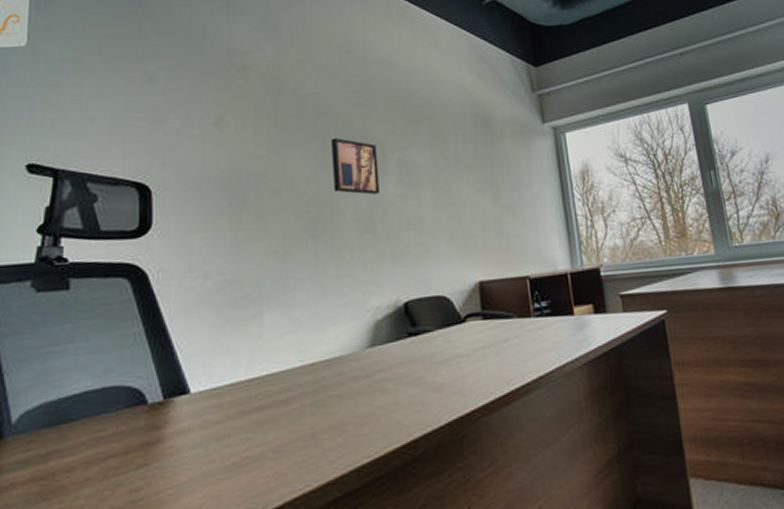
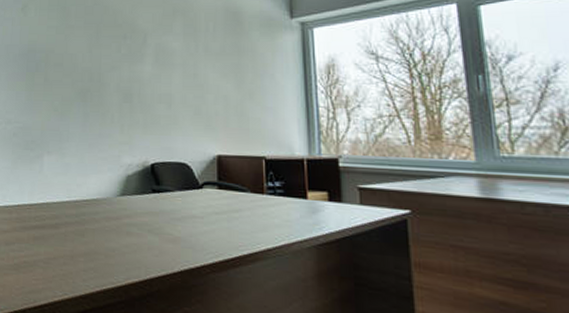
wall art: present [330,138,380,195] -> none [102,24,139,72]

